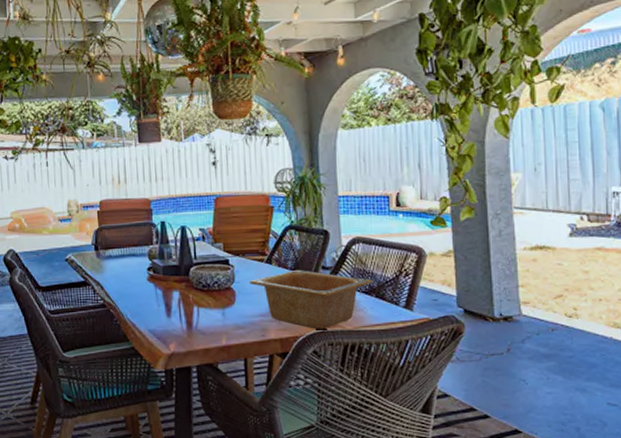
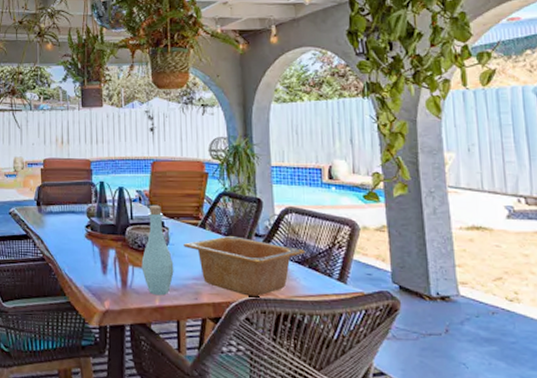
bottle: none [206,243,240,335] -> present [141,206,174,296]

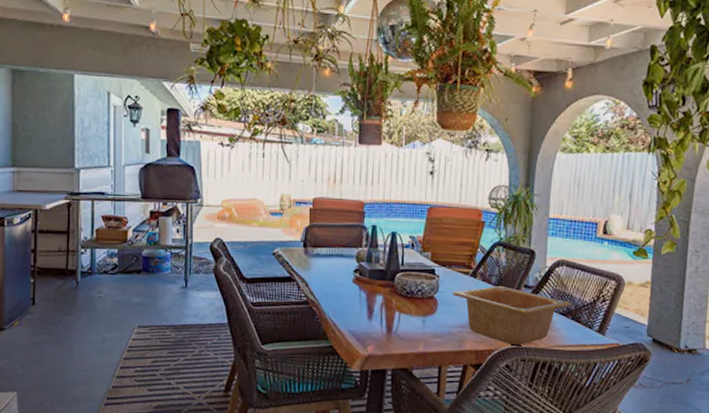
bottle: present [141,206,174,296] -> none [408,252,441,342]

